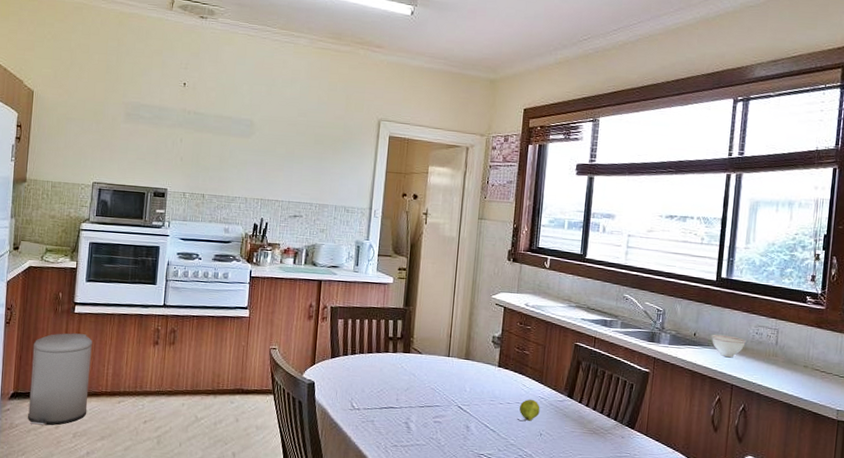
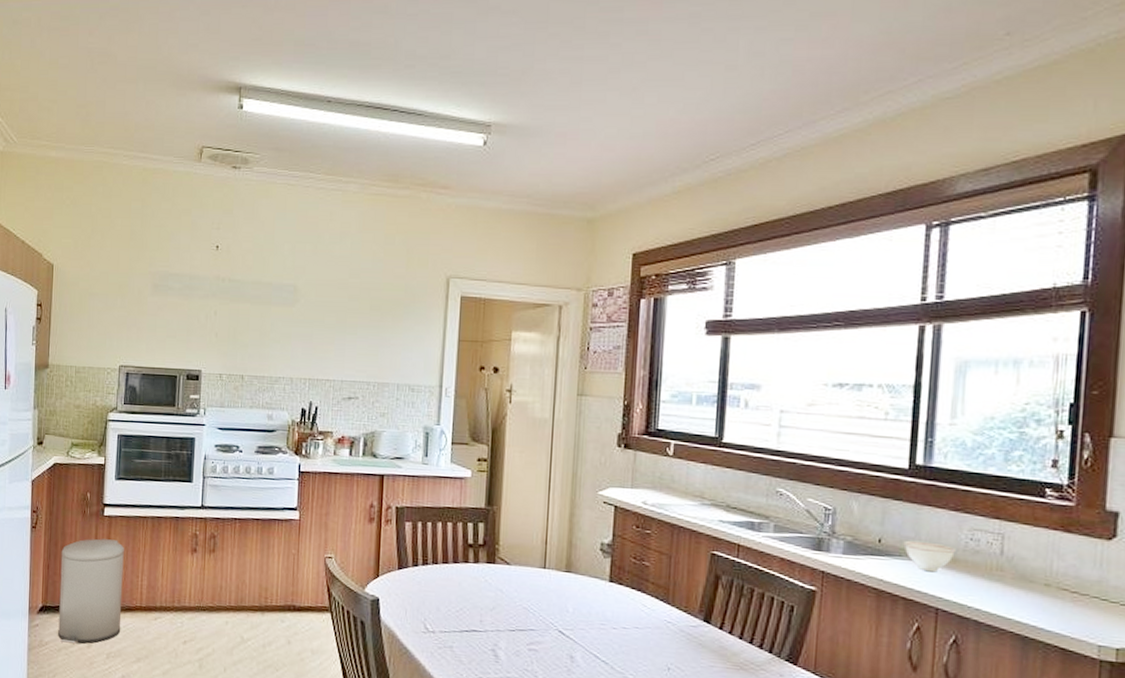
fruit: present [518,399,540,422] -> none [637,623,667,652]

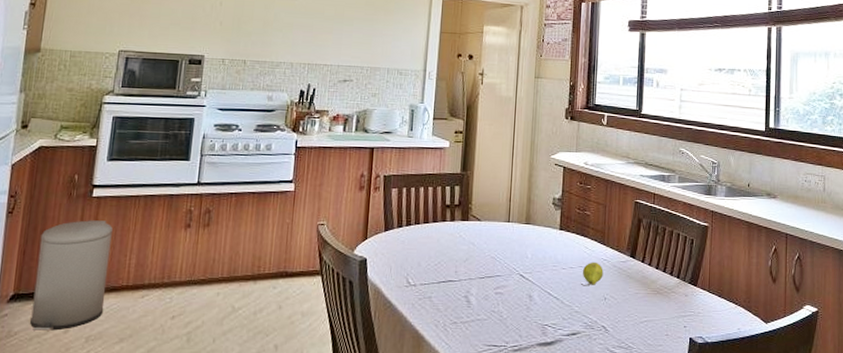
fruit: none [637,623,667,652] -> present [581,261,603,286]
bowl: present [903,540,955,573] -> none [764,184,796,207]

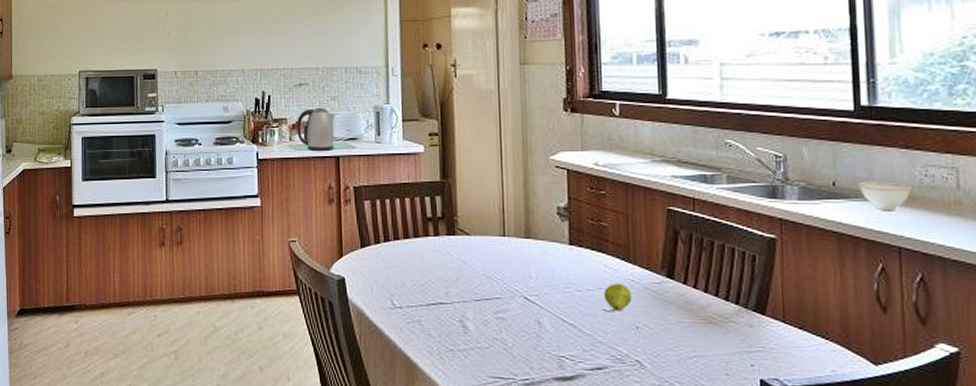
pedal bin: present [30,220,113,331] -> none [35,239,97,344]
kettle: none [337,102,373,143] -> present [296,107,335,152]
bowl: none [764,184,796,207] -> present [858,181,911,212]

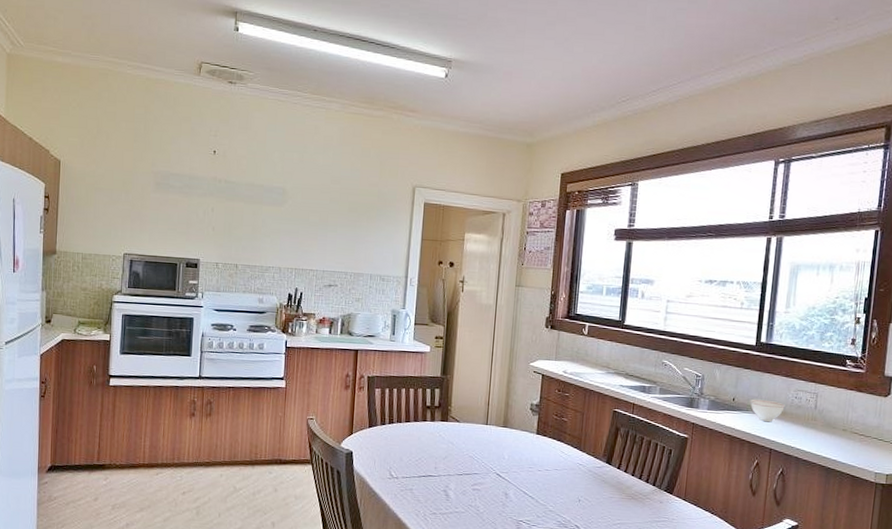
kettle: present [296,107,335,152] -> none [323,306,357,345]
fruit: present [604,283,632,312] -> none [556,465,579,488]

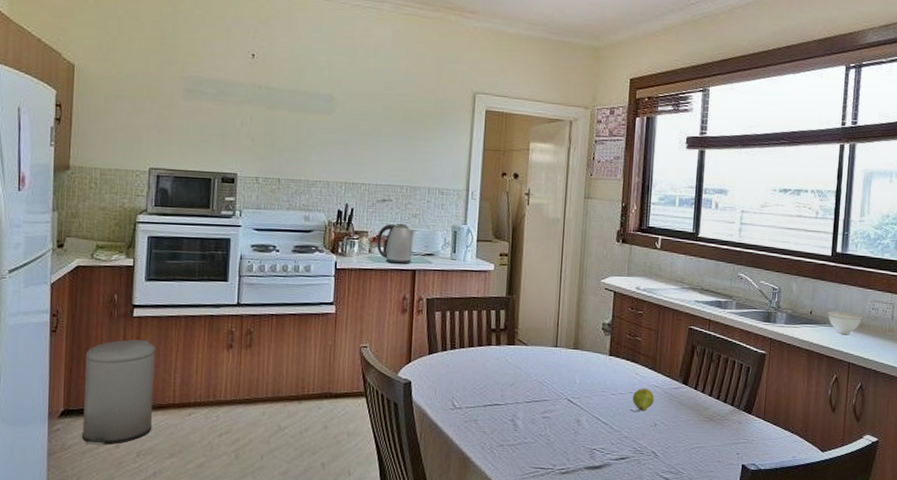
pedal bin: none [66,405,128,498] -> present [82,339,156,445]
kettle: none [323,306,357,345] -> present [377,223,414,265]
fruit: none [556,465,579,488] -> present [631,388,654,412]

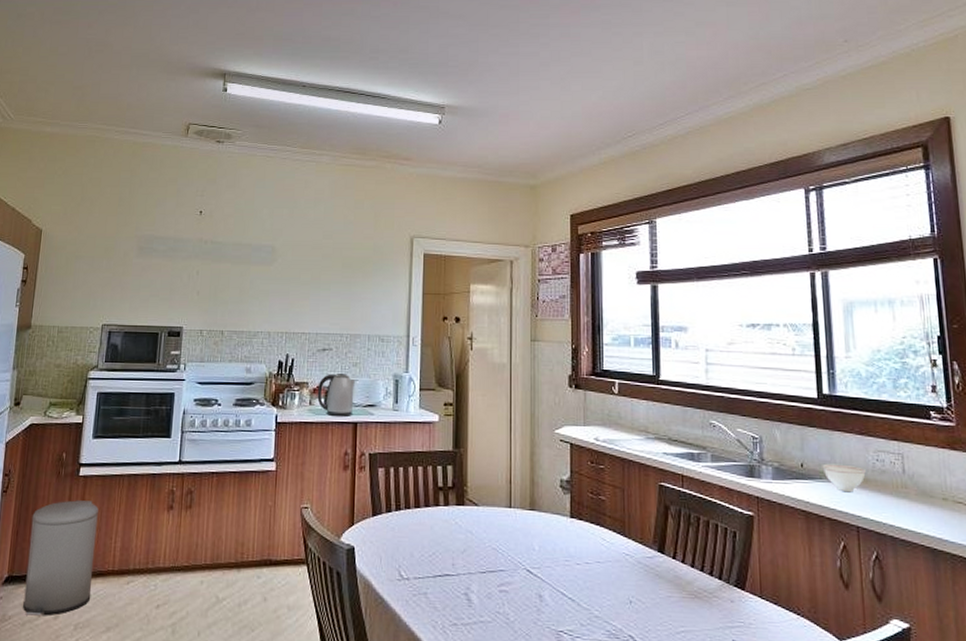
fruit: present [631,388,654,412] -> none [600,556,626,586]

